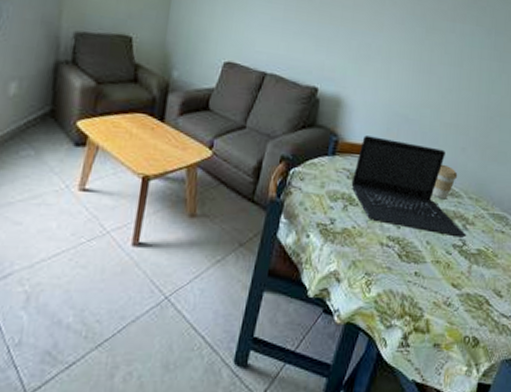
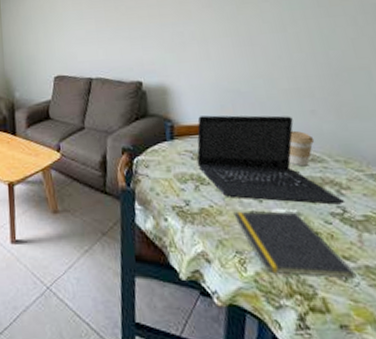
notepad: none [371,234,458,304] -> present [232,210,357,279]

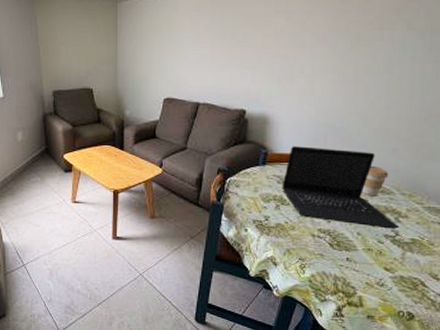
notepad: present [232,210,357,279] -> none [303,228,391,284]

